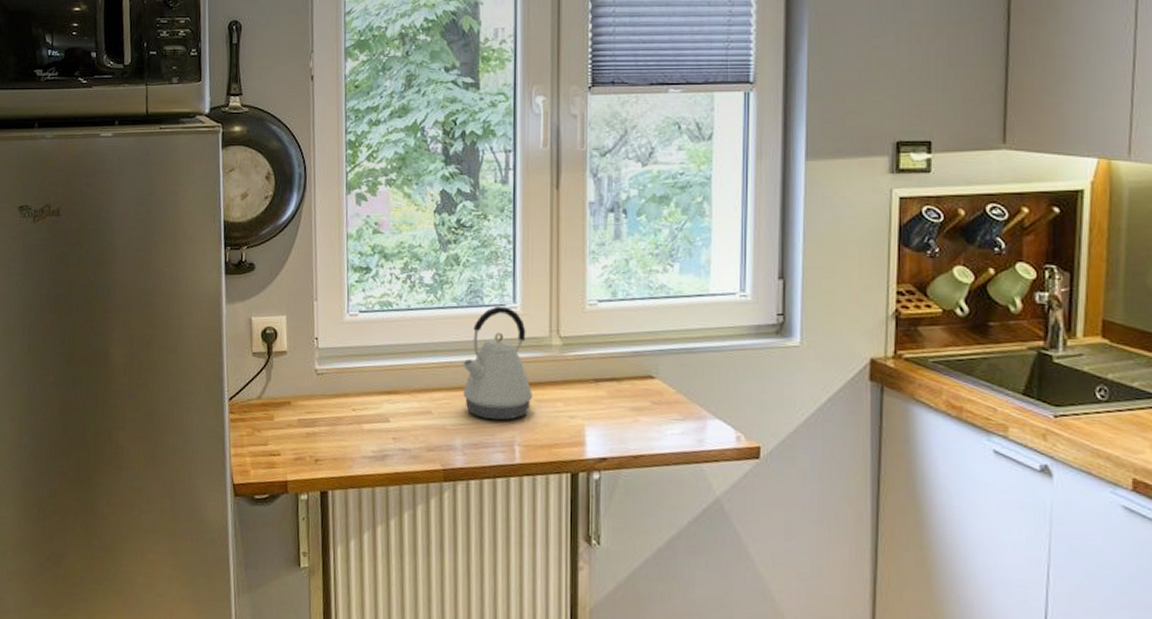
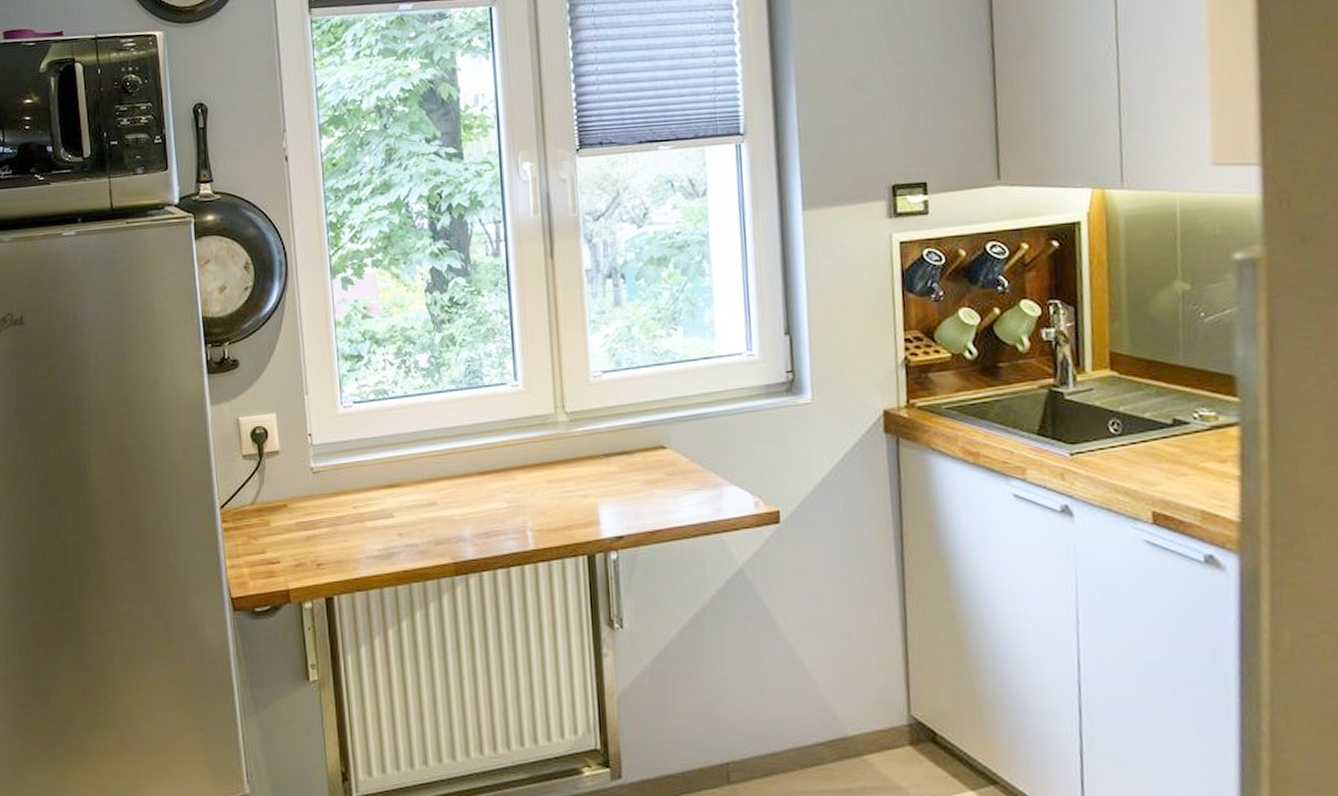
kettle: present [461,306,532,421] -> none [465,385,541,506]

